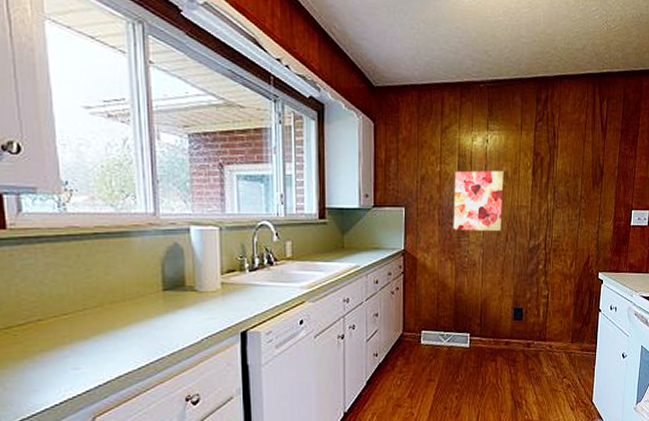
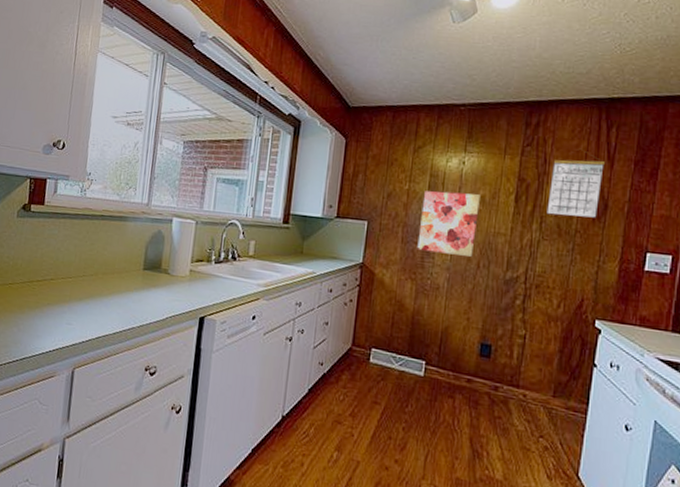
calendar: none [558,121,599,185] -> present [546,148,605,218]

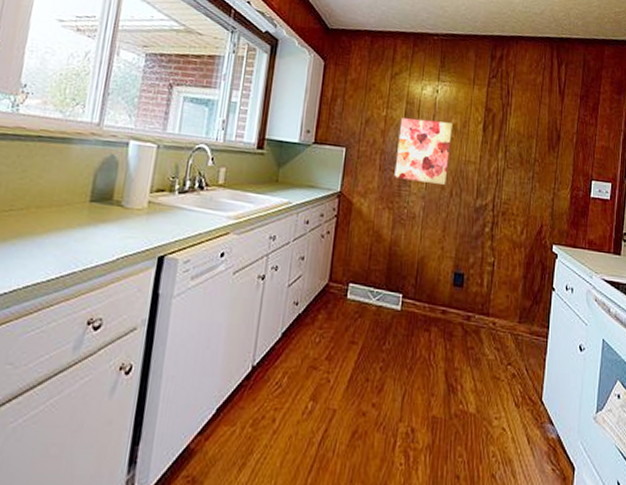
calendar: present [546,148,605,218] -> none [510,82,557,148]

